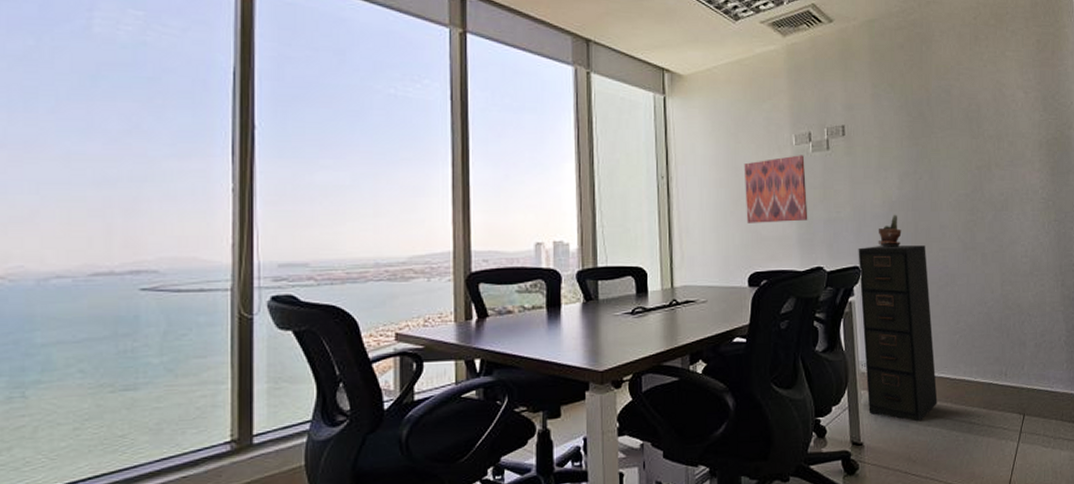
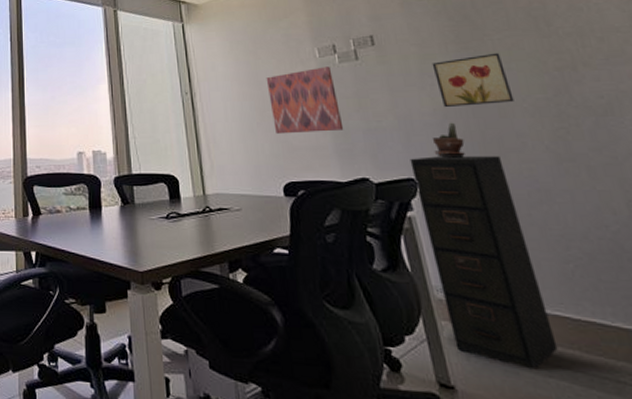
wall art: none [888,150,944,201] -> present [432,52,514,108]

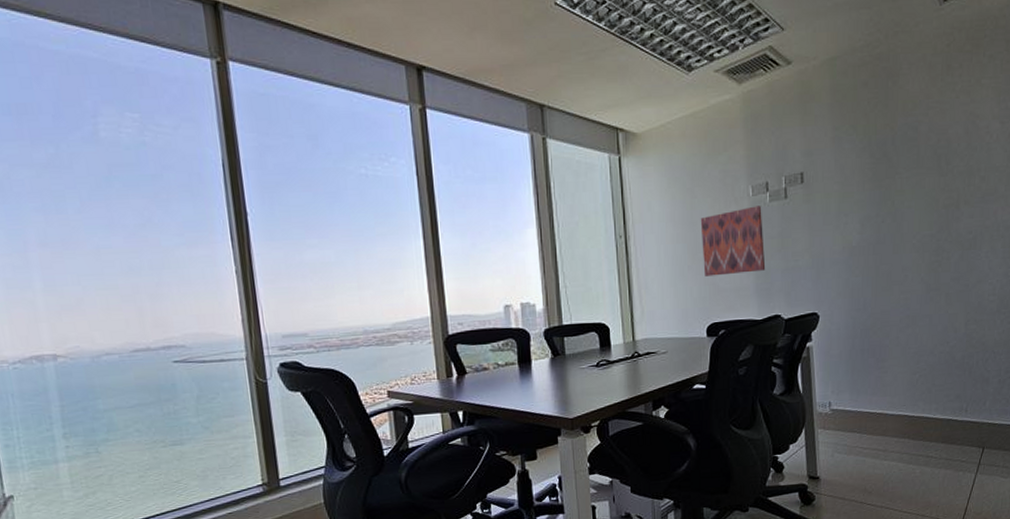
filing cabinet: present [410,156,558,370] -> none [816,289,895,457]
wall art: present [432,52,514,108] -> none [849,191,907,246]
potted plant: present [432,122,465,158] -> none [836,259,862,293]

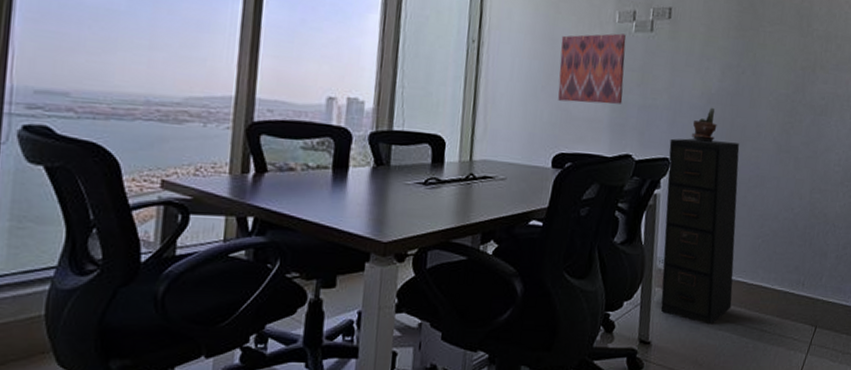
filing cabinet: none [816,289,895,457] -> present [660,138,740,325]
potted plant: none [836,259,862,293] -> present [691,107,717,142]

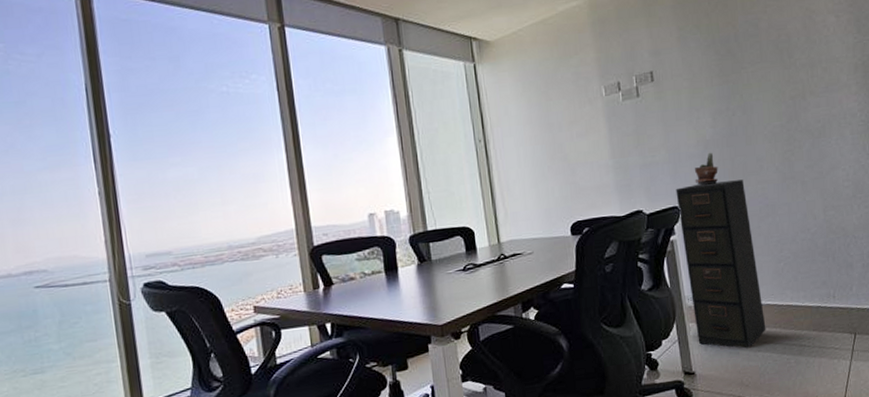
wall art: present [558,33,626,104] -> none [556,105,624,176]

